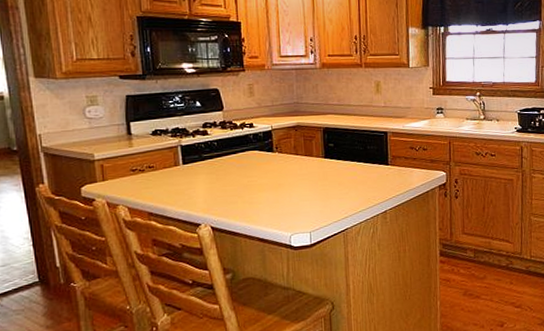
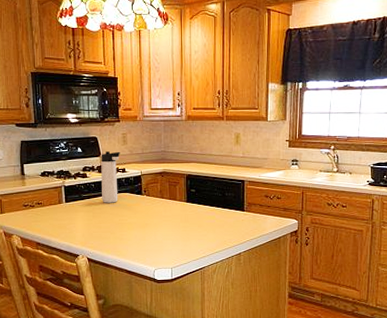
thermos bottle: none [224,104,247,163] -> present [101,151,121,203]

